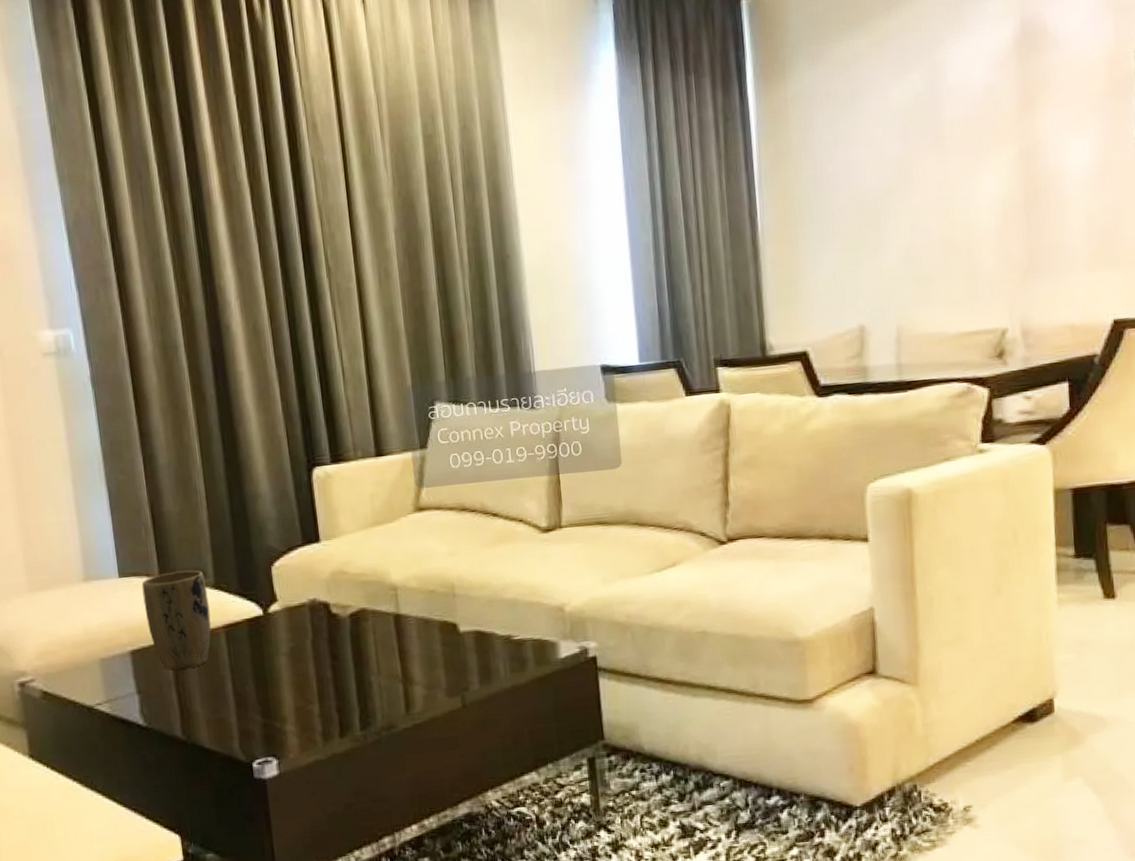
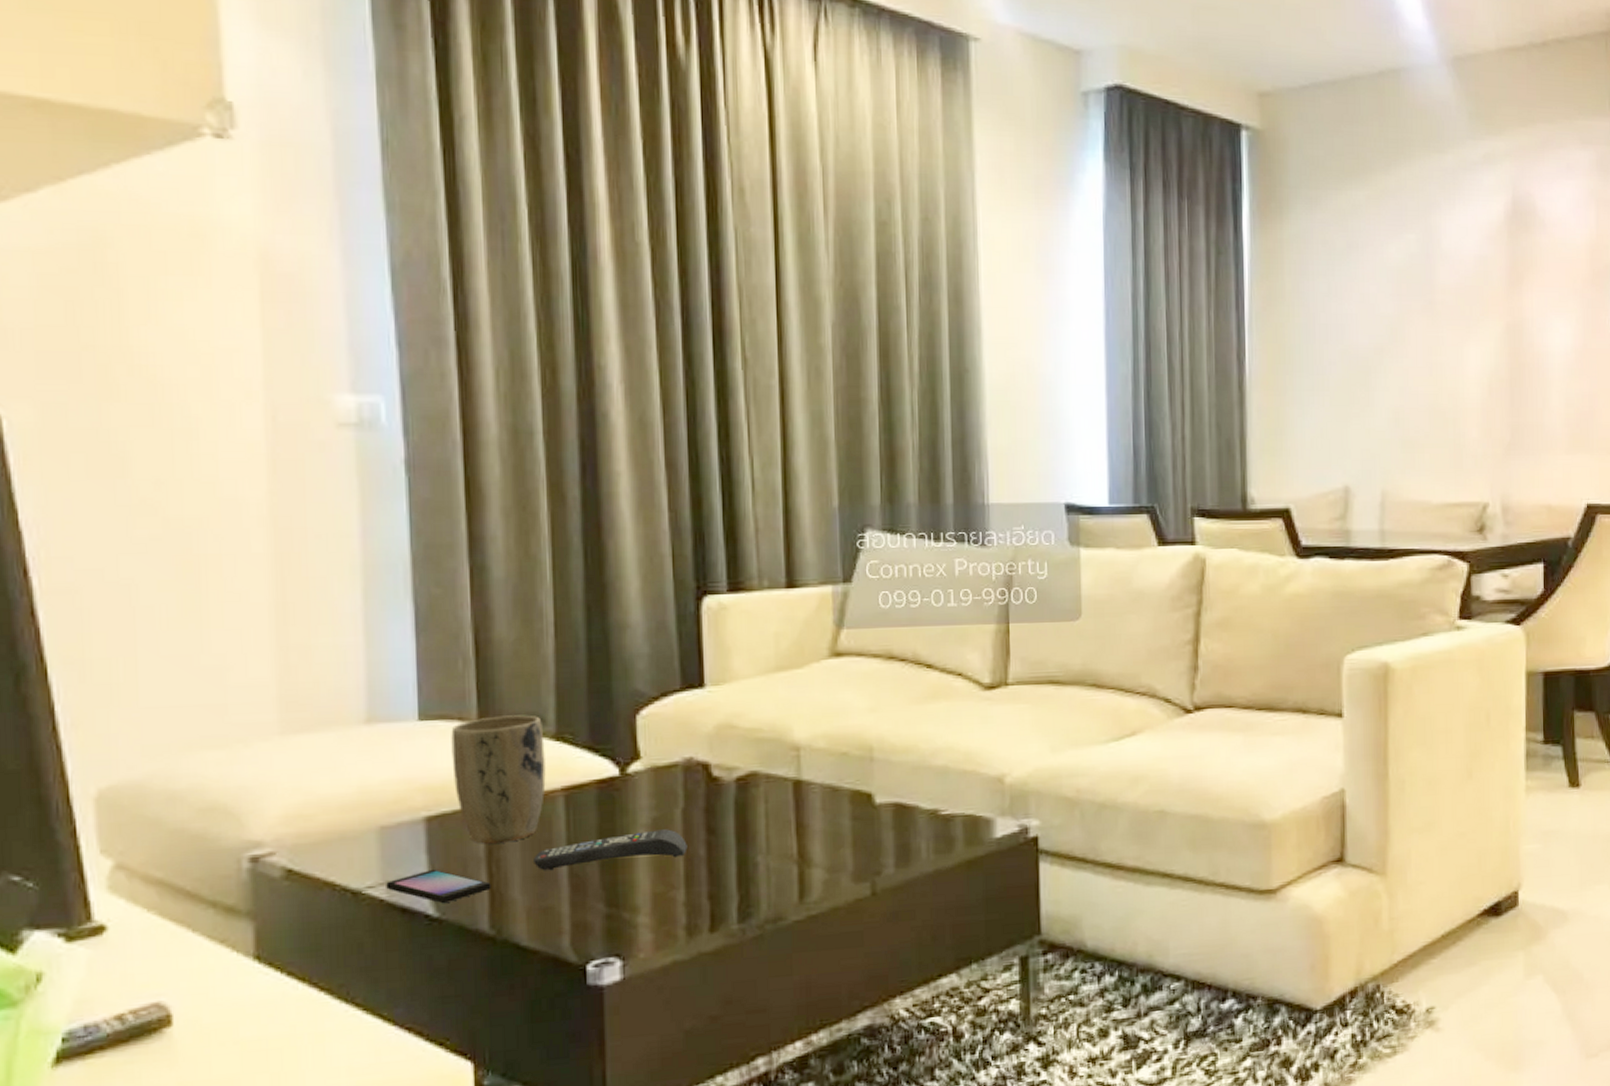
smartphone: none [109,690,180,716] -> present [386,868,491,904]
remote control: none [208,656,318,690] -> present [533,829,688,871]

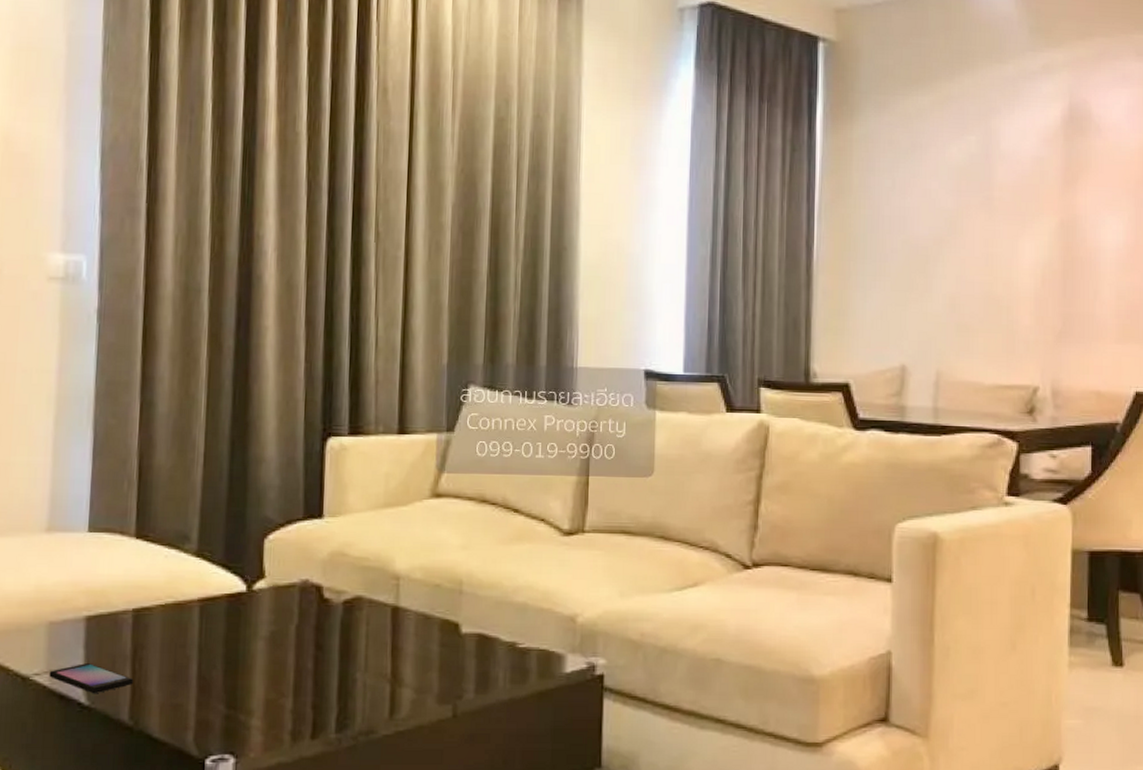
plant pot: present [451,715,546,844] -> none [111,532,188,644]
remote control: present [533,829,688,871] -> none [170,642,298,672]

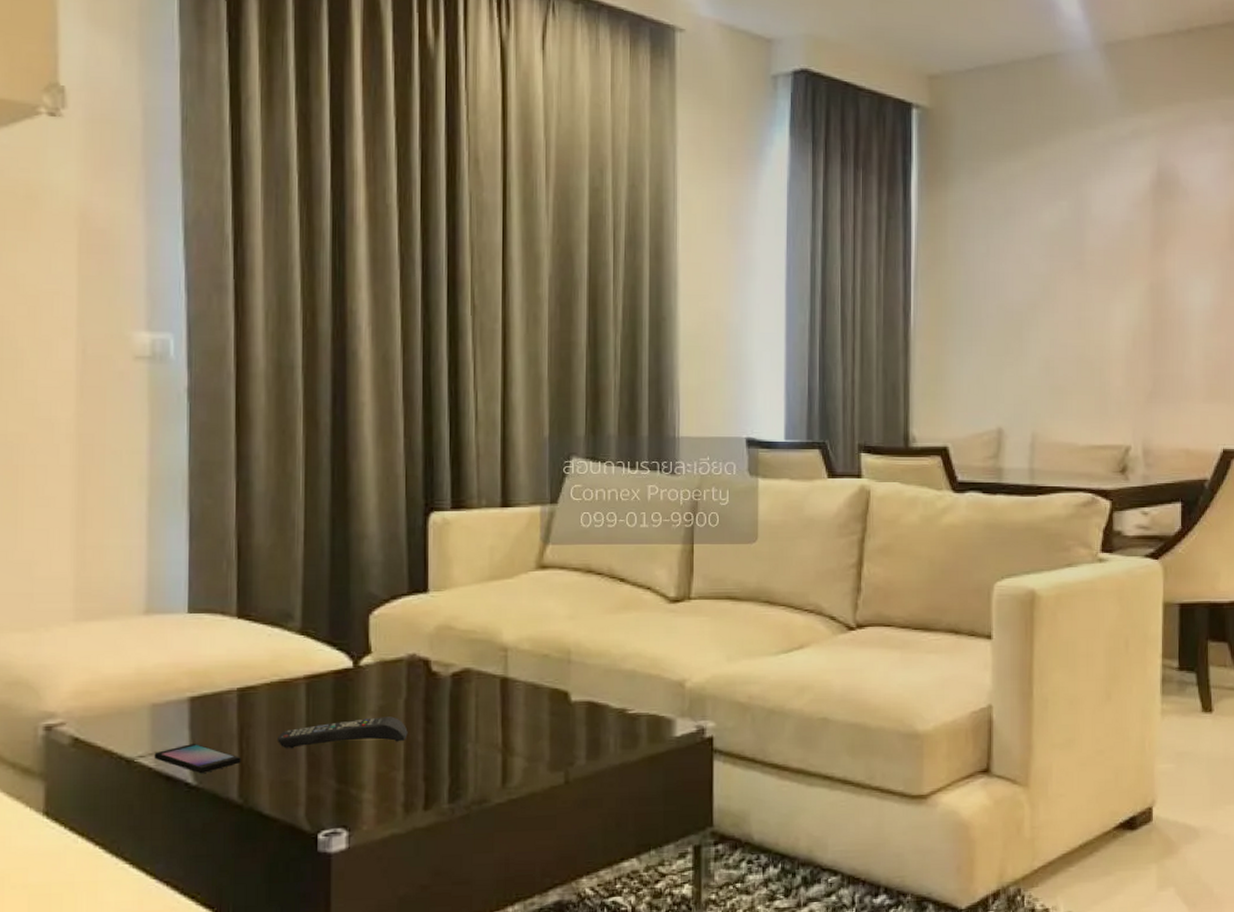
remote control: none [170,642,298,672] -> present [278,716,408,749]

